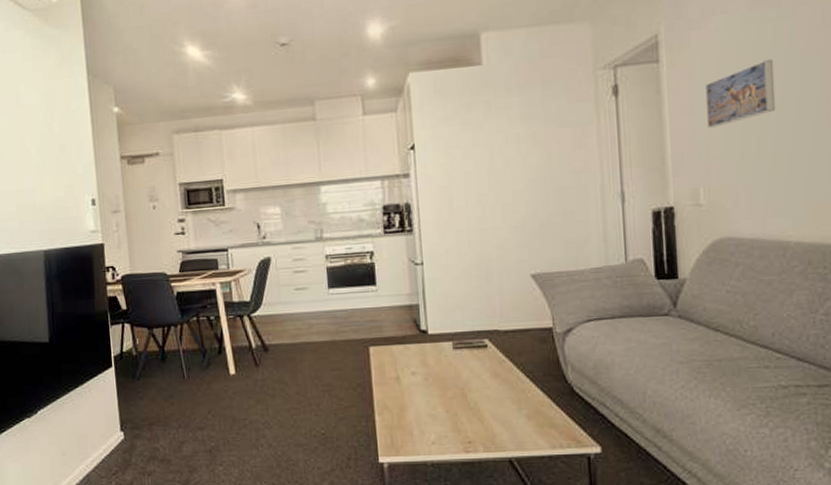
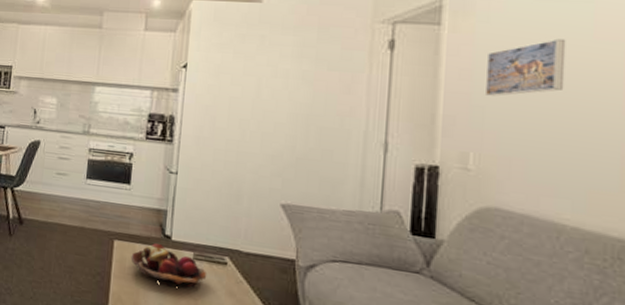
fruit basket: none [389,341,470,382] -> present [131,243,207,289]

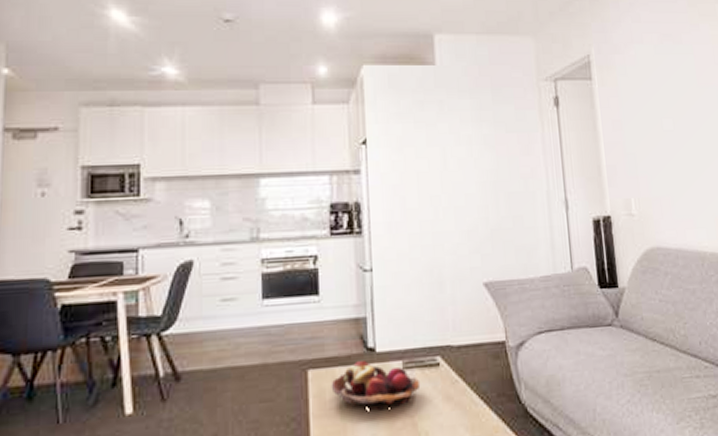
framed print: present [484,38,566,96] -> none [630,86,686,143]

